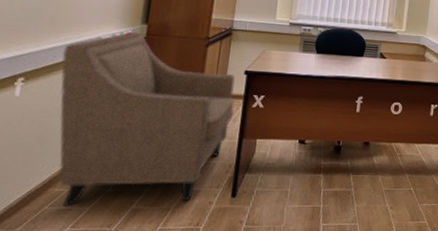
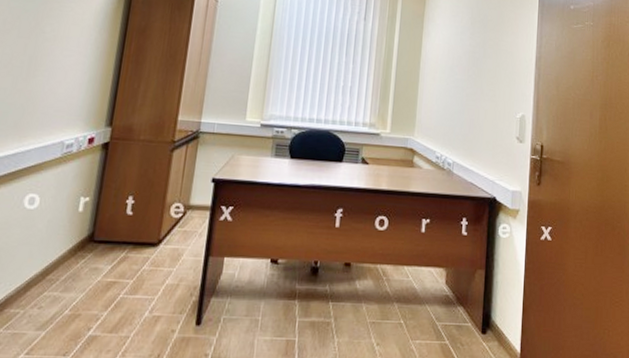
chair: present [59,32,235,206] -> none [16,135,202,330]

